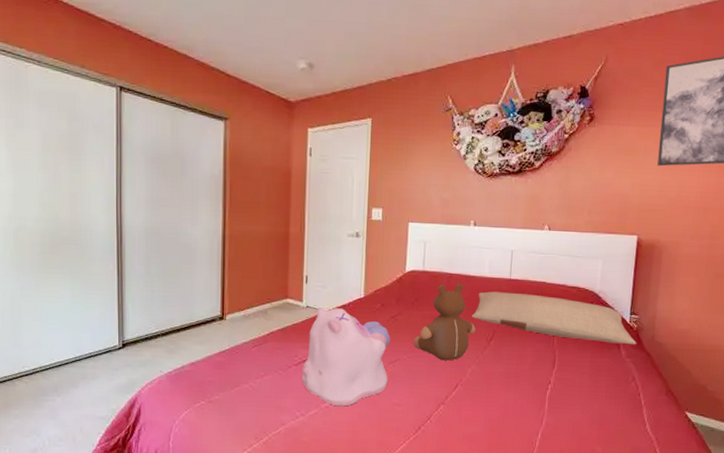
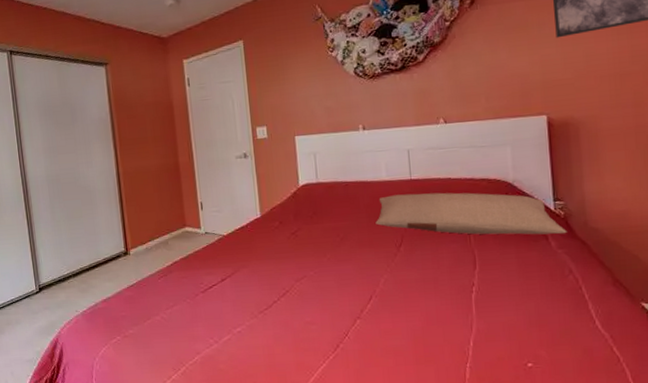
plush toy: present [302,308,391,407] -> none [209,231,298,330]
teddy bear: present [413,283,476,361] -> none [318,191,382,273]

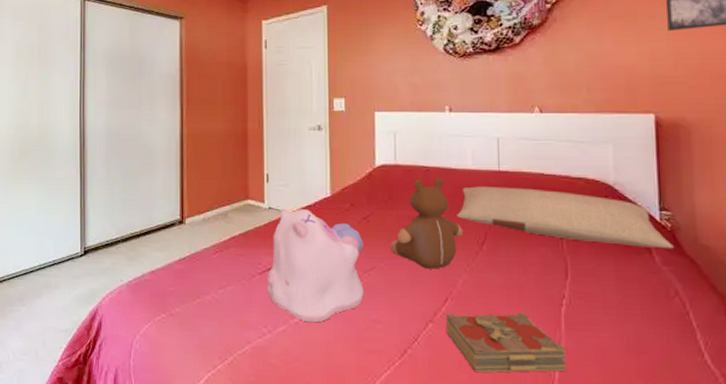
plush toy: none [209,231,298,330] -> present [267,209,364,323]
teddy bear: none [318,191,382,273] -> present [390,178,463,269]
book: none [372,301,479,358] -> present [446,312,567,373]

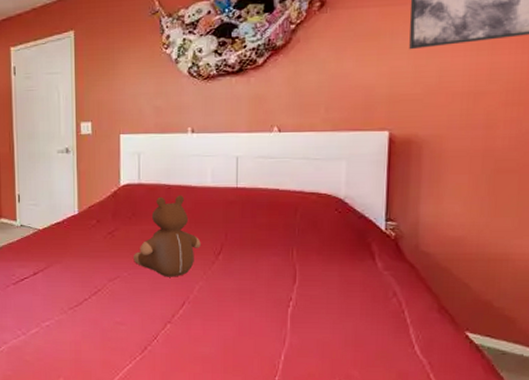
plush toy: present [267,209,364,323] -> none [20,226,109,325]
book: present [446,312,567,373] -> none [183,313,290,365]
pillow: present [457,186,674,249] -> none [196,202,396,256]

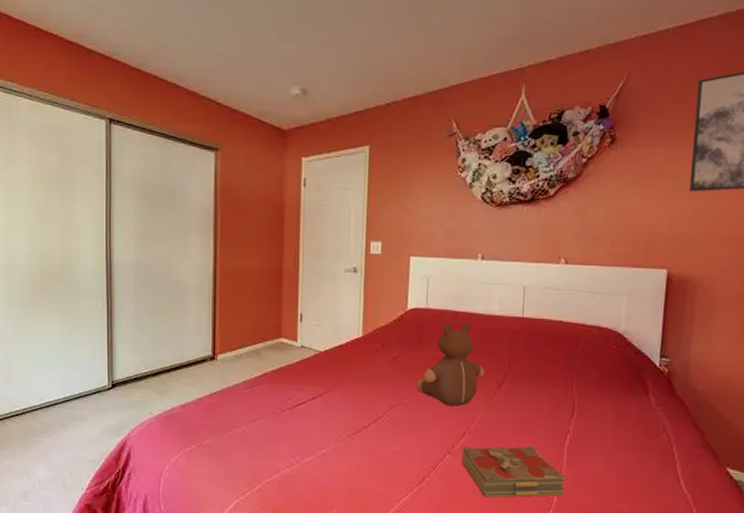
book: none [183,313,290,365] -> present [462,445,566,498]

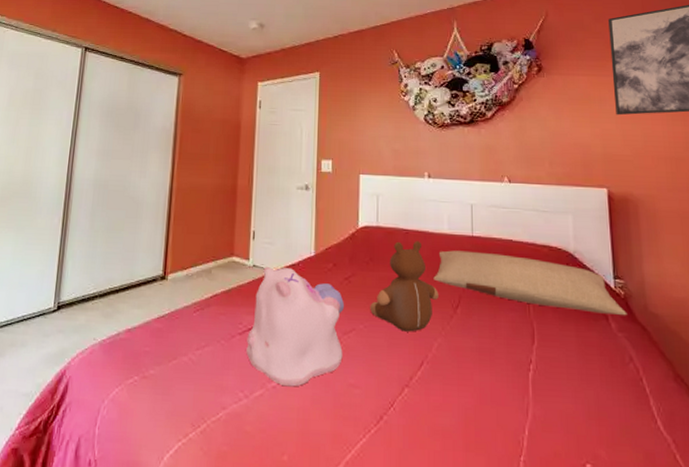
plush toy: none [296,348,392,454] -> present [246,267,345,387]
book: present [462,445,566,498] -> none [422,376,534,441]
pillow: none [480,331,668,392] -> present [433,250,627,316]

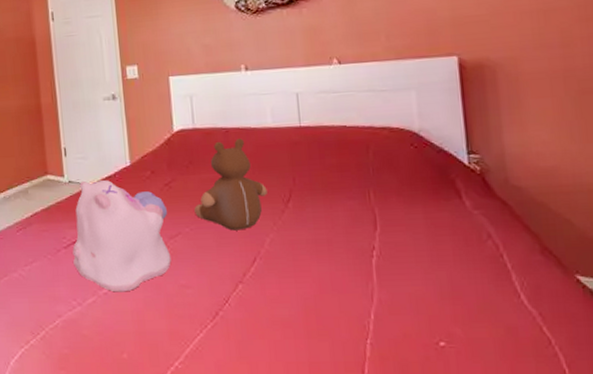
pillow: present [433,250,627,316] -> none [260,142,484,193]

